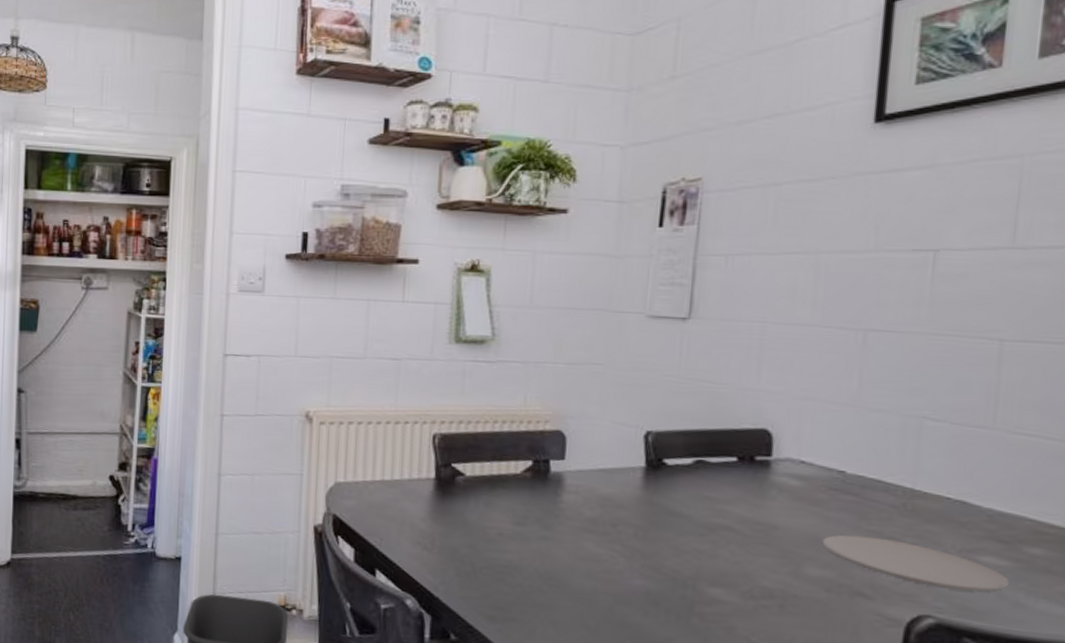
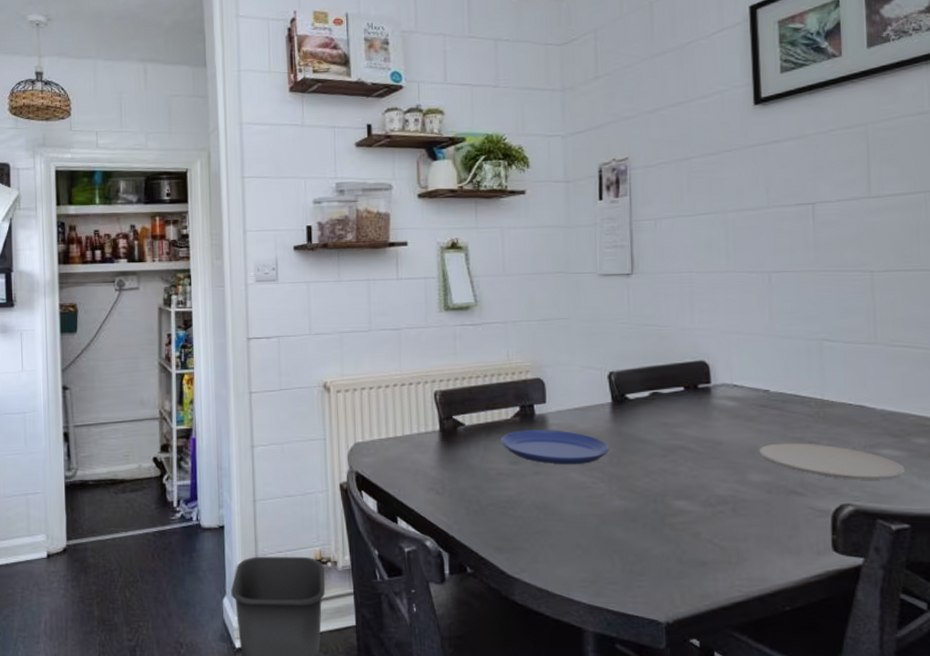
plate: none [506,488,636,534] -> present [501,430,610,465]

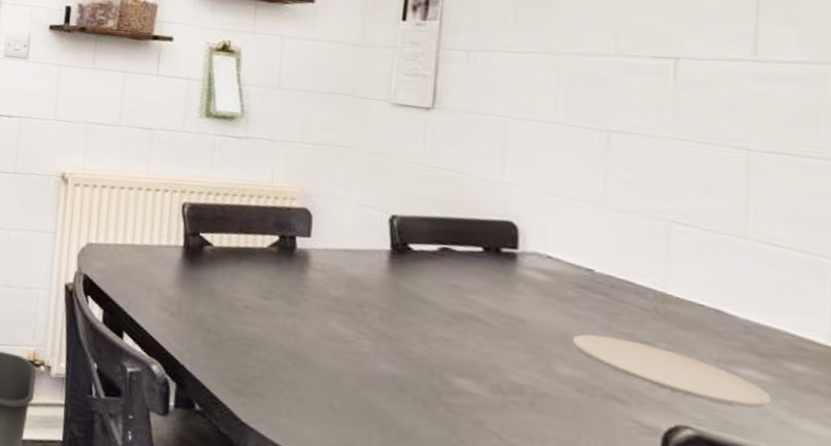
plate: present [501,430,610,465] -> none [252,262,382,315]

